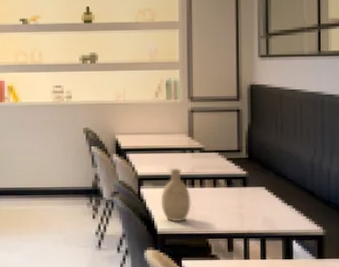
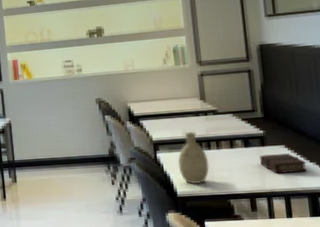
book: none [241,195,284,215] -> present [260,153,307,174]

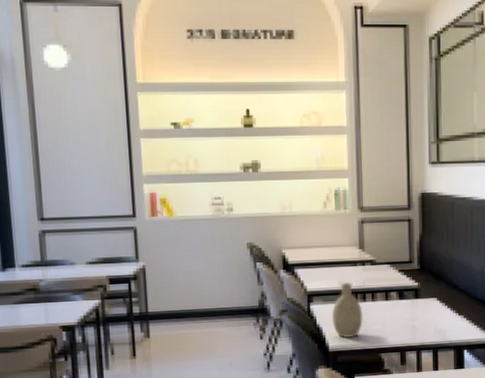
book: present [260,153,307,174] -> none [413,306,455,327]

